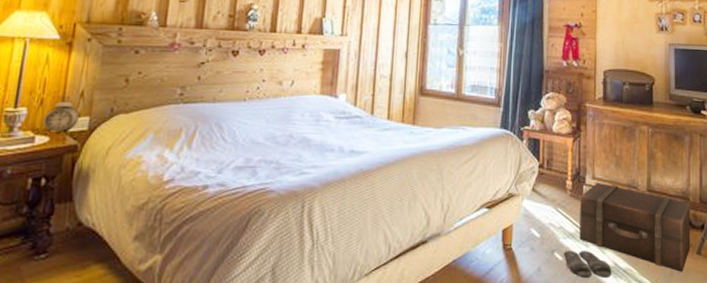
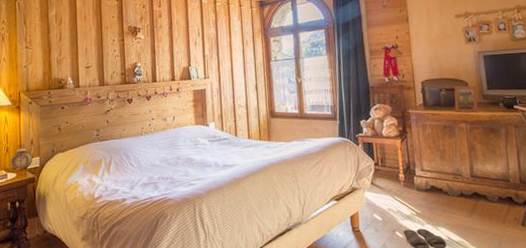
suitcase: present [579,182,691,272] -> none [412,173,515,241]
picture frame: none [637,80,664,115] -> present [454,86,479,113]

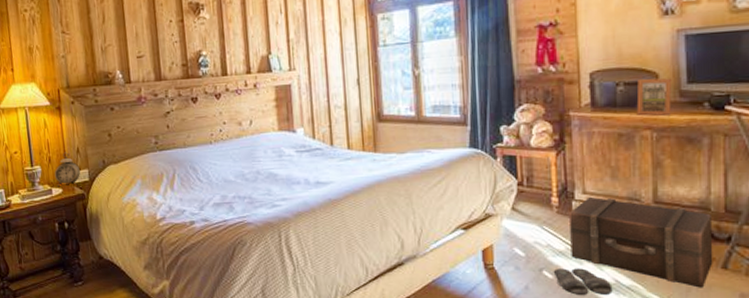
suitcase: none [412,173,515,241] -> present [568,196,713,288]

